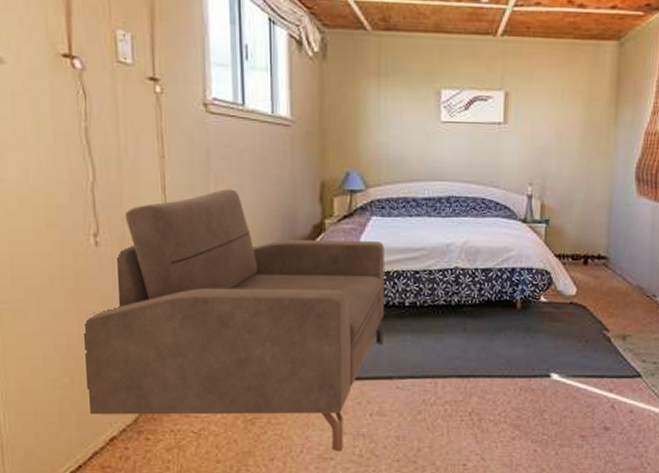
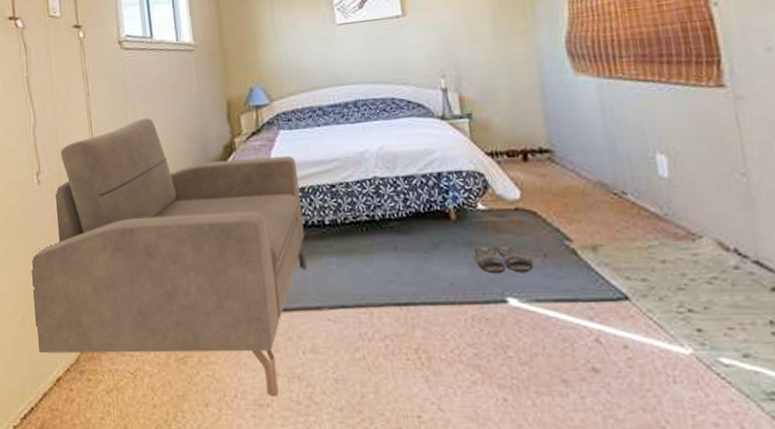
slippers: none [529,331,575,353] -> present [473,244,533,273]

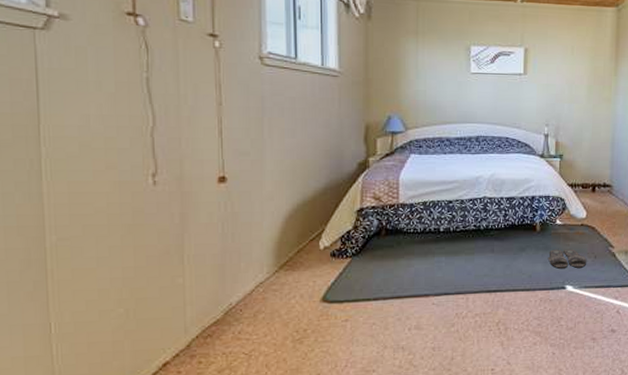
chair: present [32,118,308,396] -> none [140,132,422,364]

